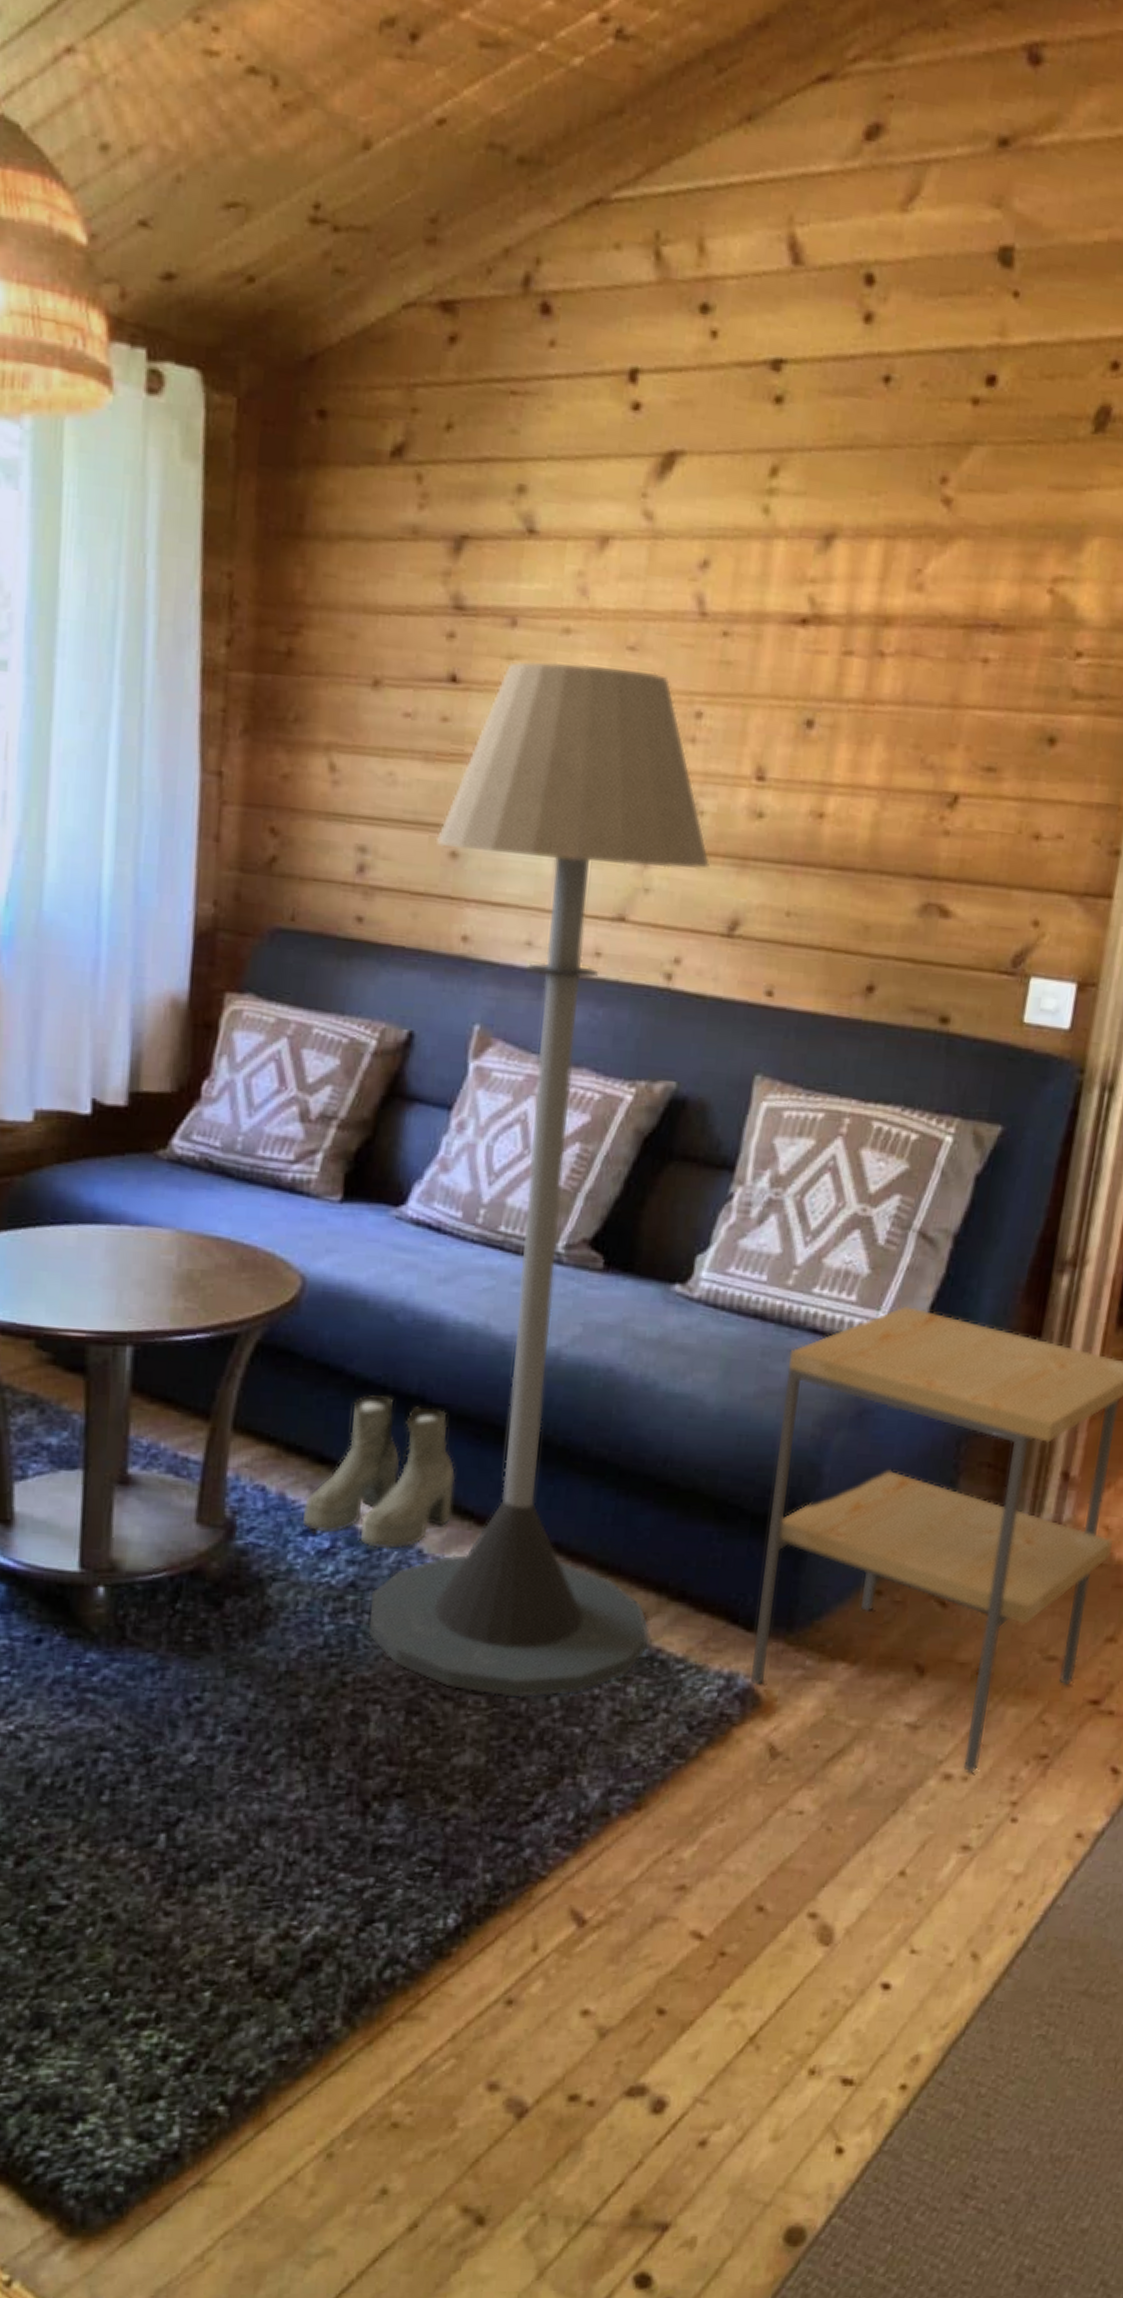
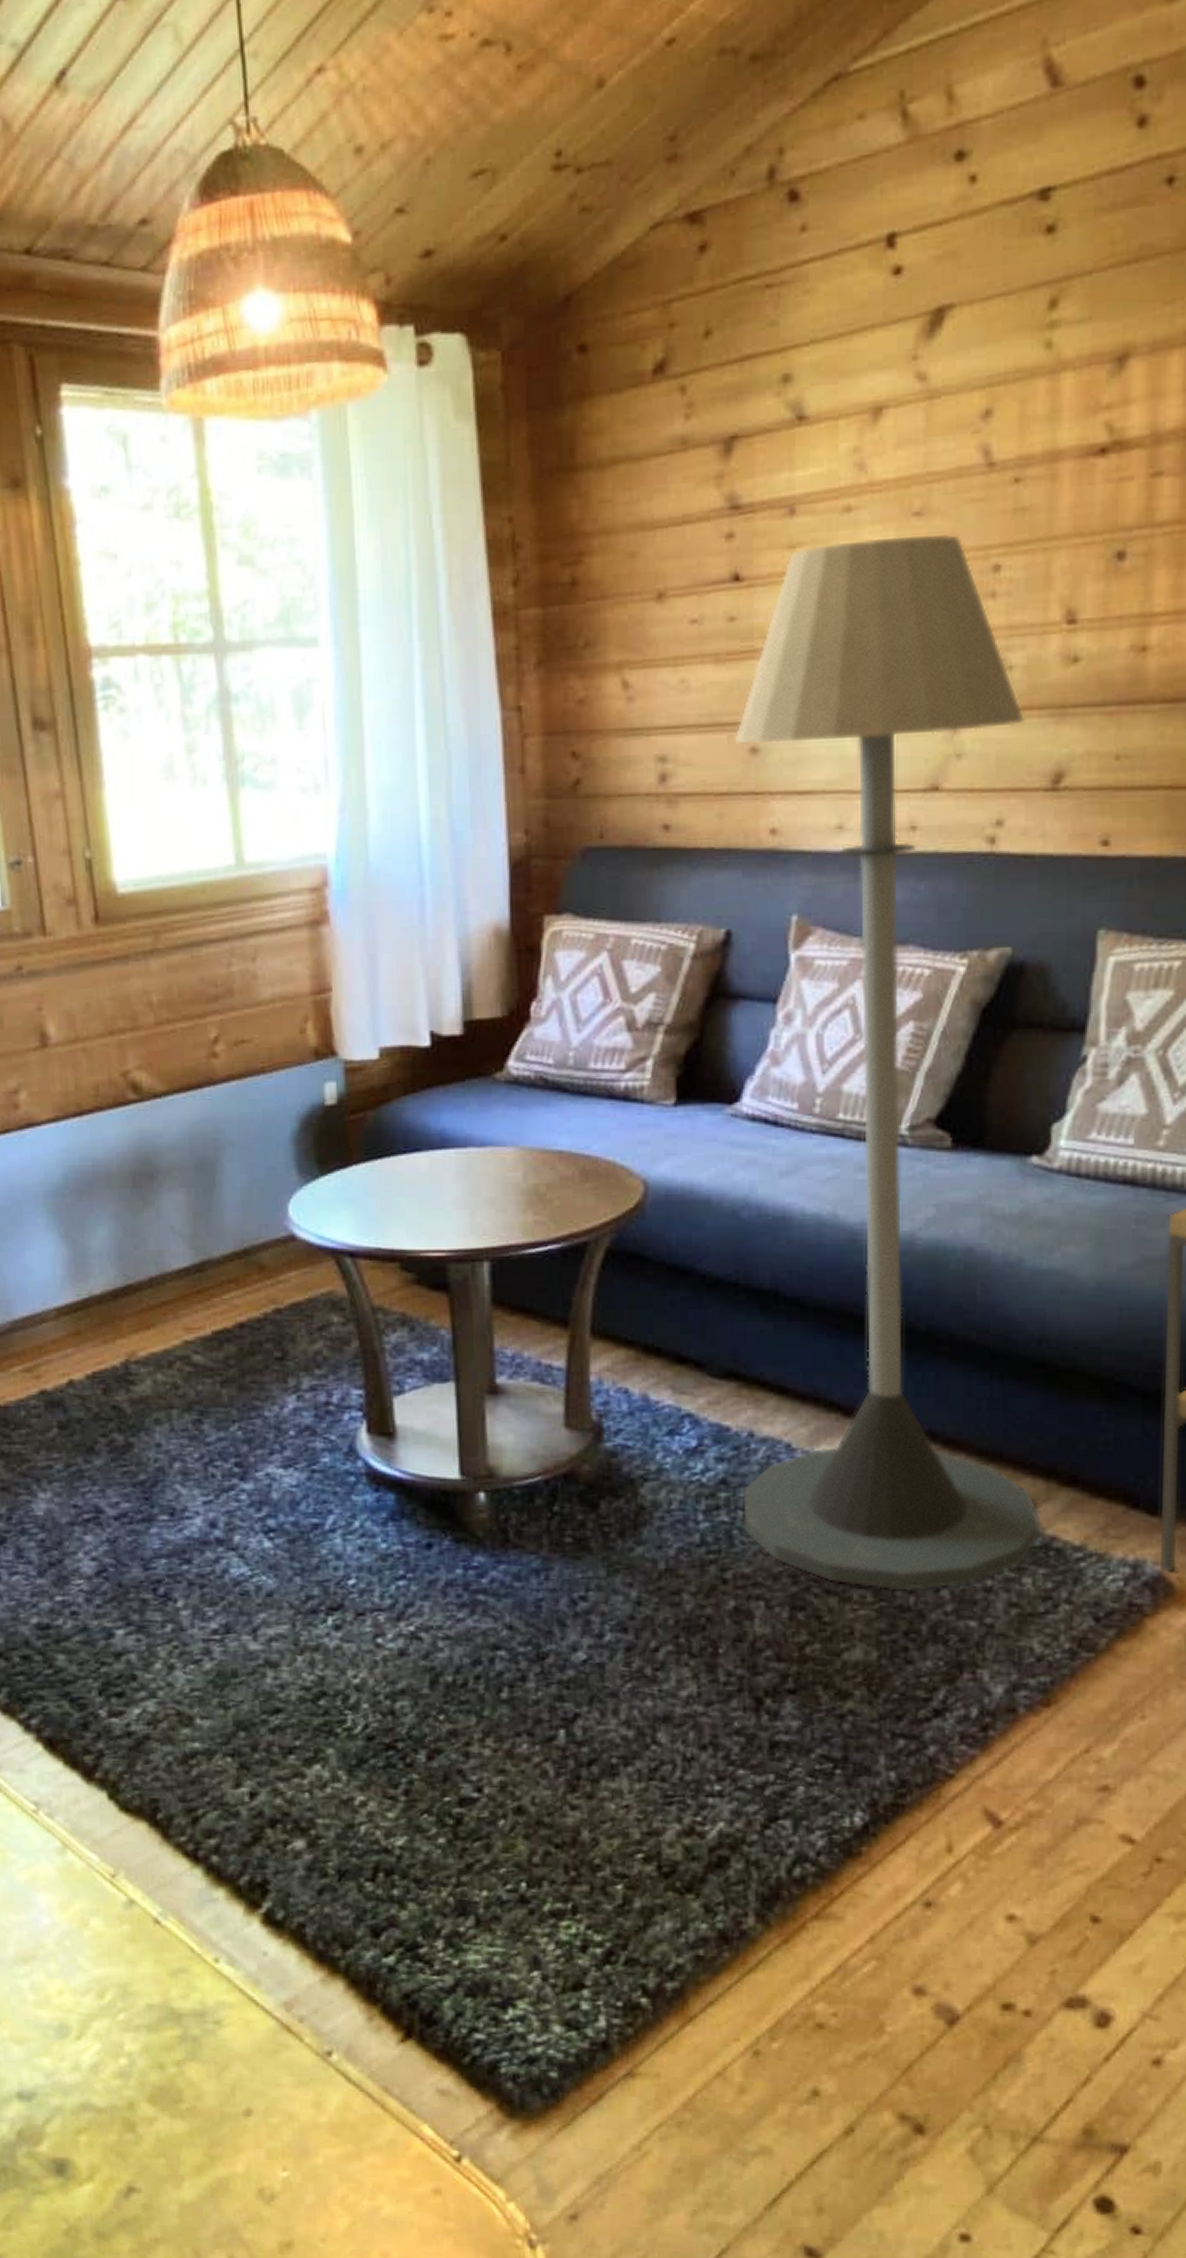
boots: present [303,1395,456,1550] -> none [667,1293,817,1446]

